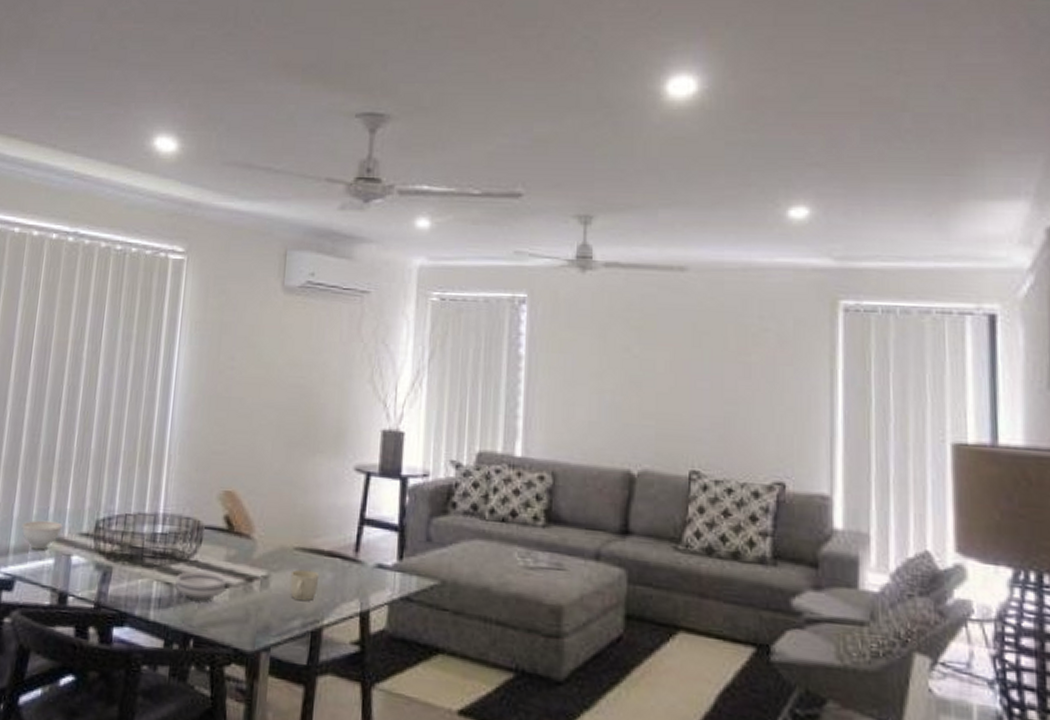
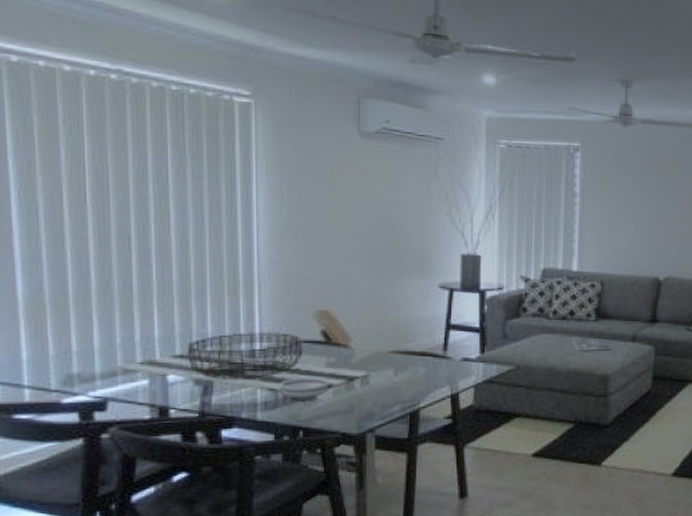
bowl: present [22,520,63,550] -> none [106,347,153,373]
mug: present [289,569,320,602] -> none [388,368,414,392]

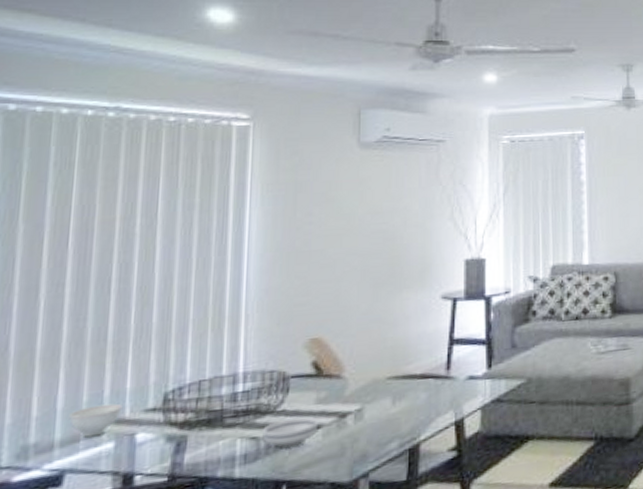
bowl: none [106,347,153,373] -> present [69,403,123,438]

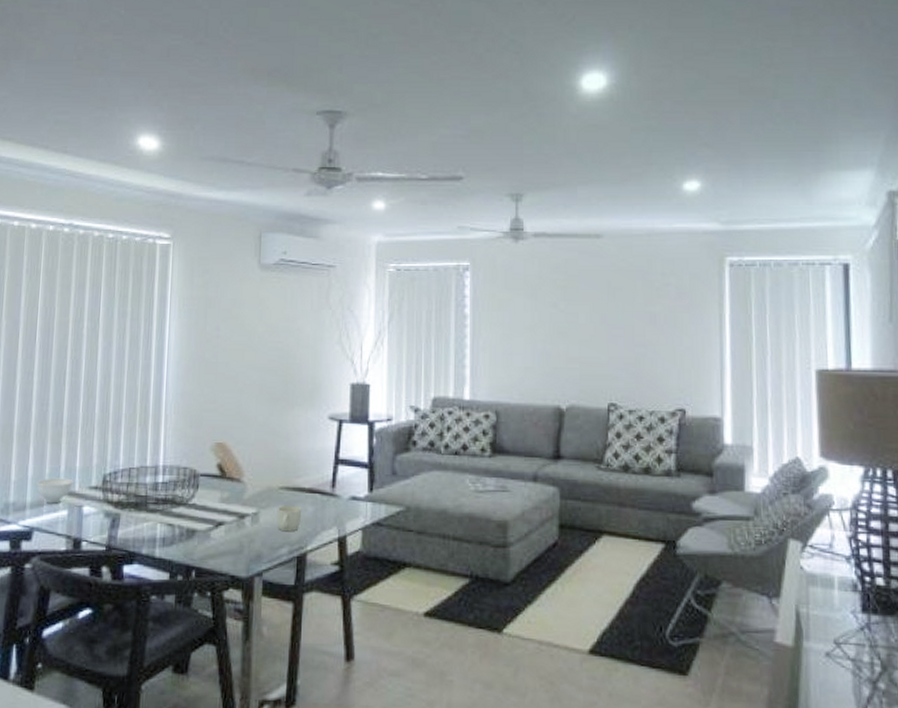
bowl: present [262,416,319,448] -> none [177,512,222,538]
mug: none [384,394,414,425] -> present [276,505,302,532]

